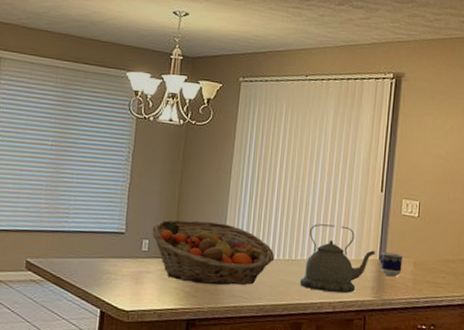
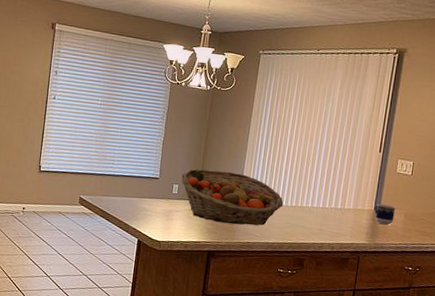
kettle: present [299,224,375,293] -> none [303,177,371,237]

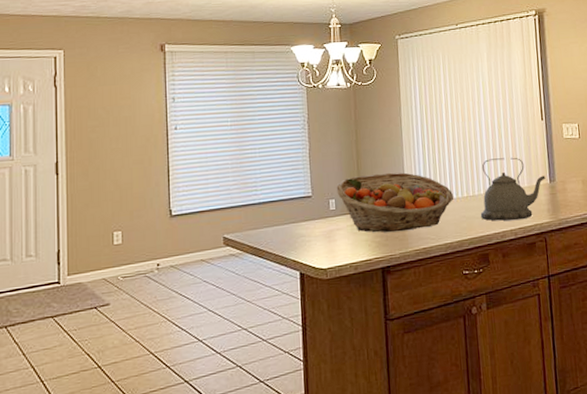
kettle: none [303,177,371,237] -> present [480,157,546,221]
cup: present [375,204,395,225] -> none [550,174,573,198]

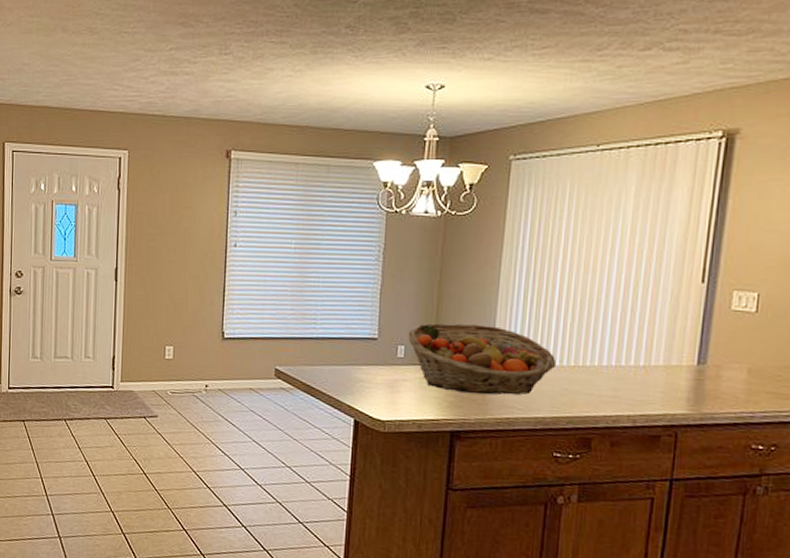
kettle: present [480,157,546,221] -> none [588,324,692,405]

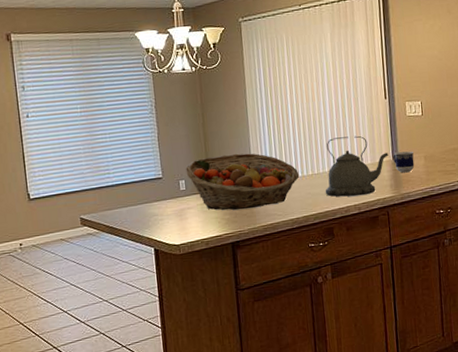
kettle: none [588,324,692,405] -> present [325,135,388,197]
cup: none [698,357,732,387] -> present [393,151,415,173]

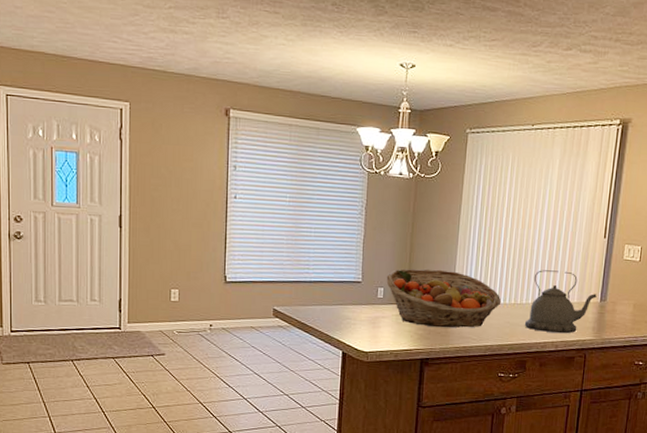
cup: present [393,151,415,173] -> none [601,295,623,318]

